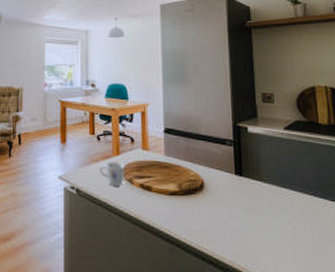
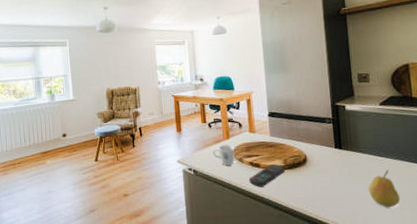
remote control: none [139,187,180,214] -> present [249,163,285,187]
fruit: none [270,204,305,249] -> present [368,170,401,208]

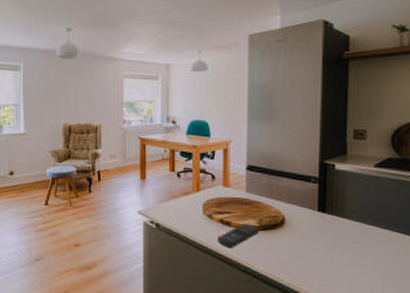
mug: present [213,145,235,166] -> none [180,198,205,222]
fruit: present [368,170,401,208] -> none [350,239,385,281]

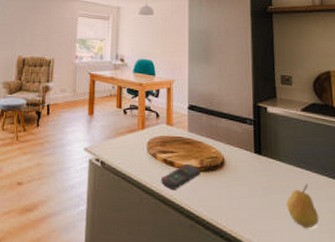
fruit: none [350,239,385,281] -> present [286,184,319,229]

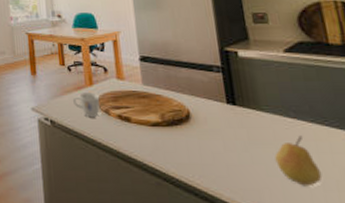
mug: none [125,136,150,161] -> present [73,93,100,118]
remote control: present [161,163,201,190] -> none [117,118,163,146]

